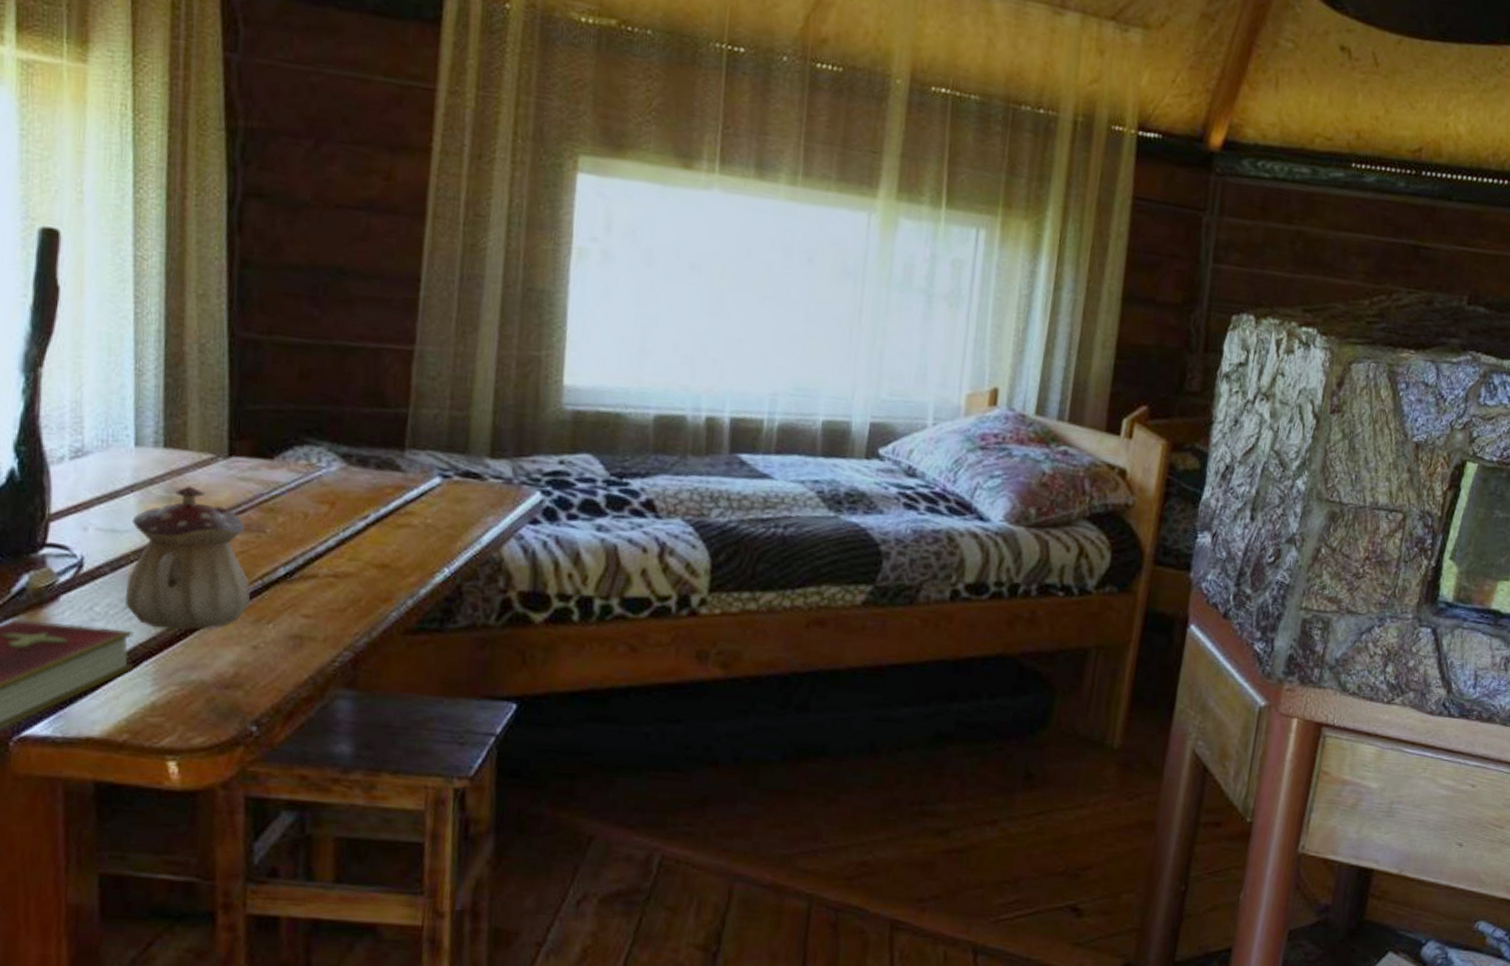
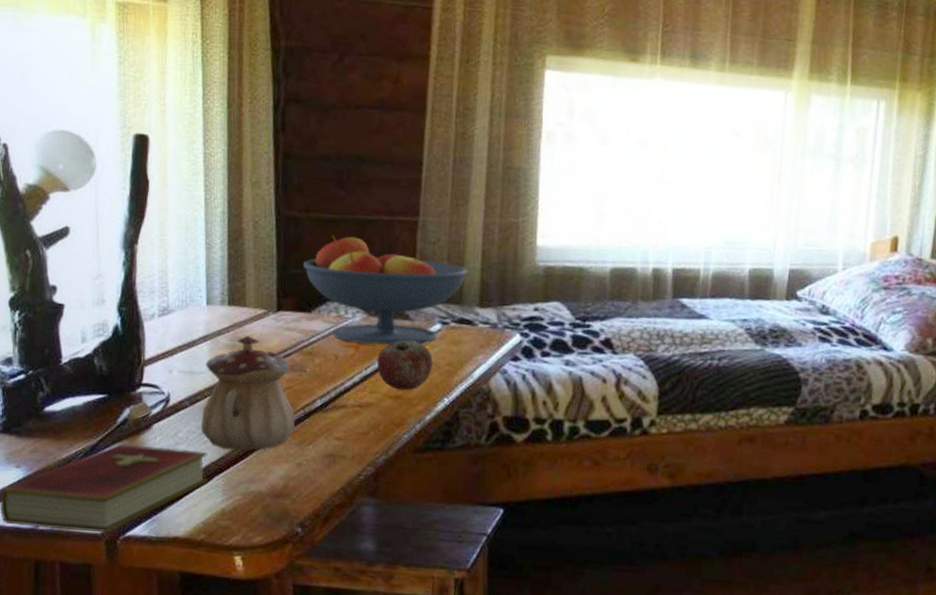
fruit bowl: none [264,364,476,502] -> present [303,235,468,345]
apple: none [357,496,430,558] -> present [376,340,433,390]

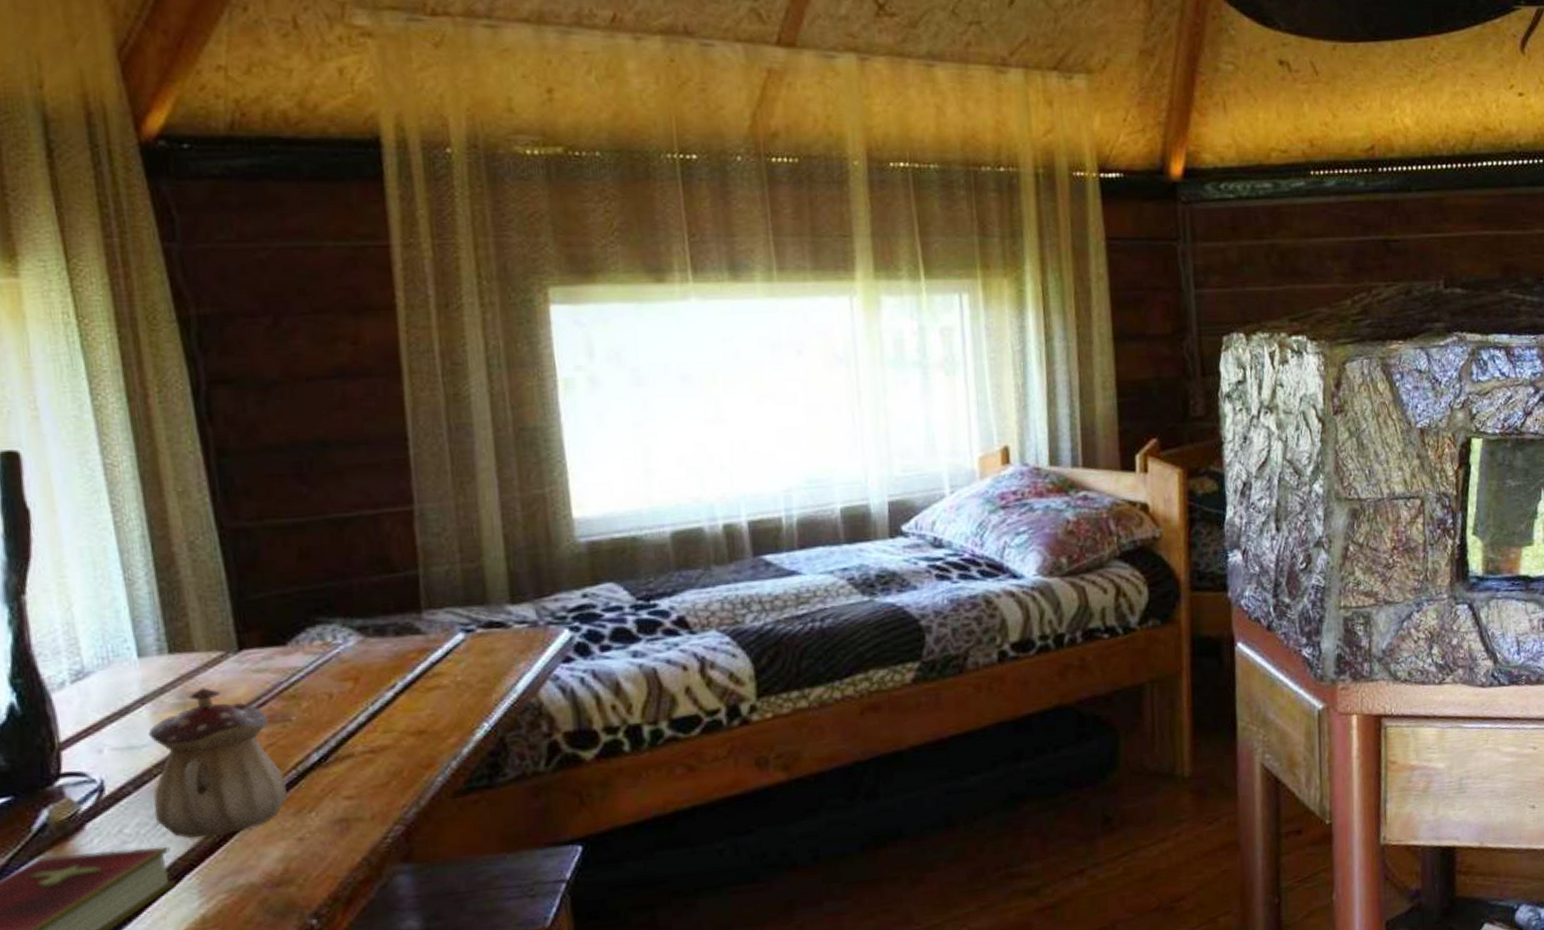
fruit bowl: present [303,235,468,345] -> none [266,541,489,674]
apple: present [376,340,433,390] -> none [385,659,462,723]

